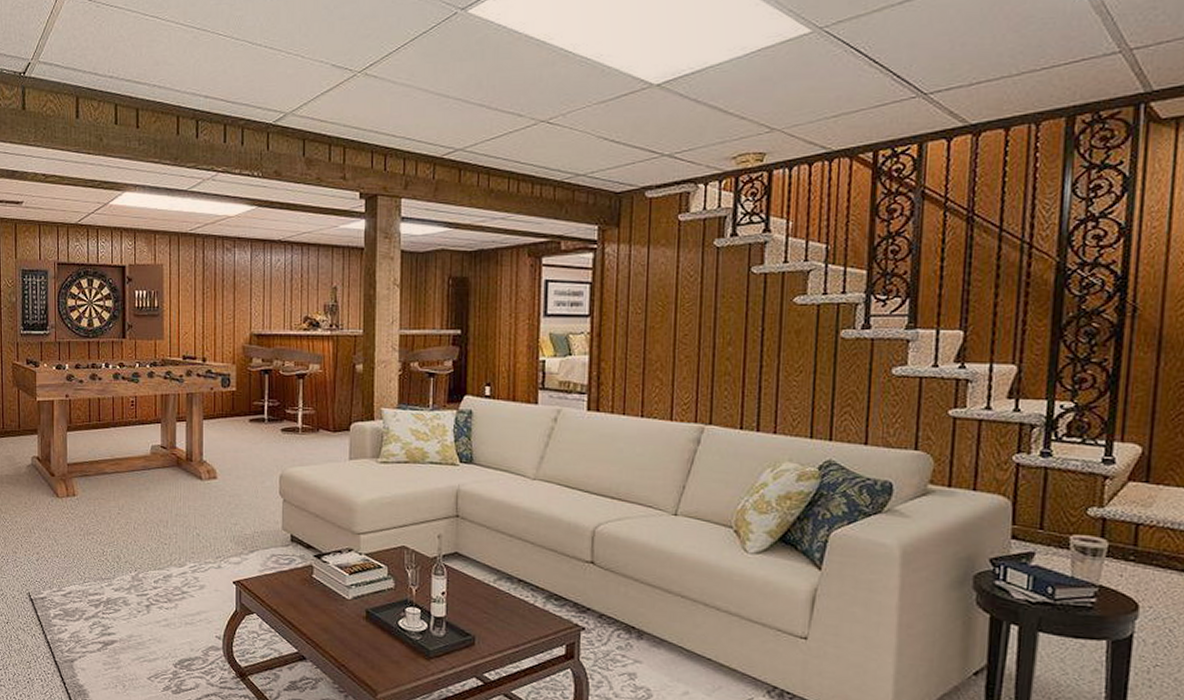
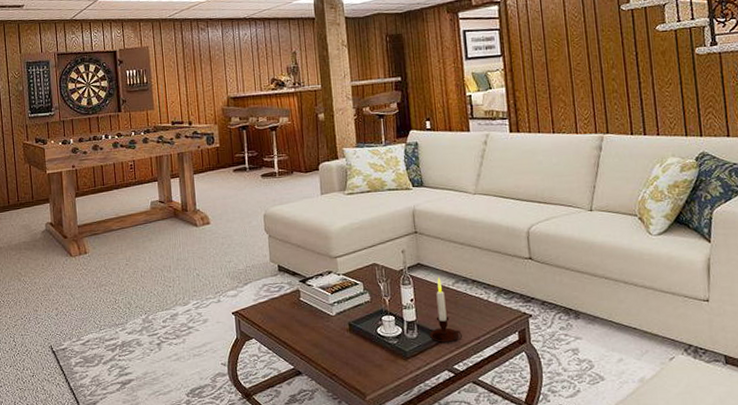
candle: none [459,571,498,647] -> present [429,277,462,342]

